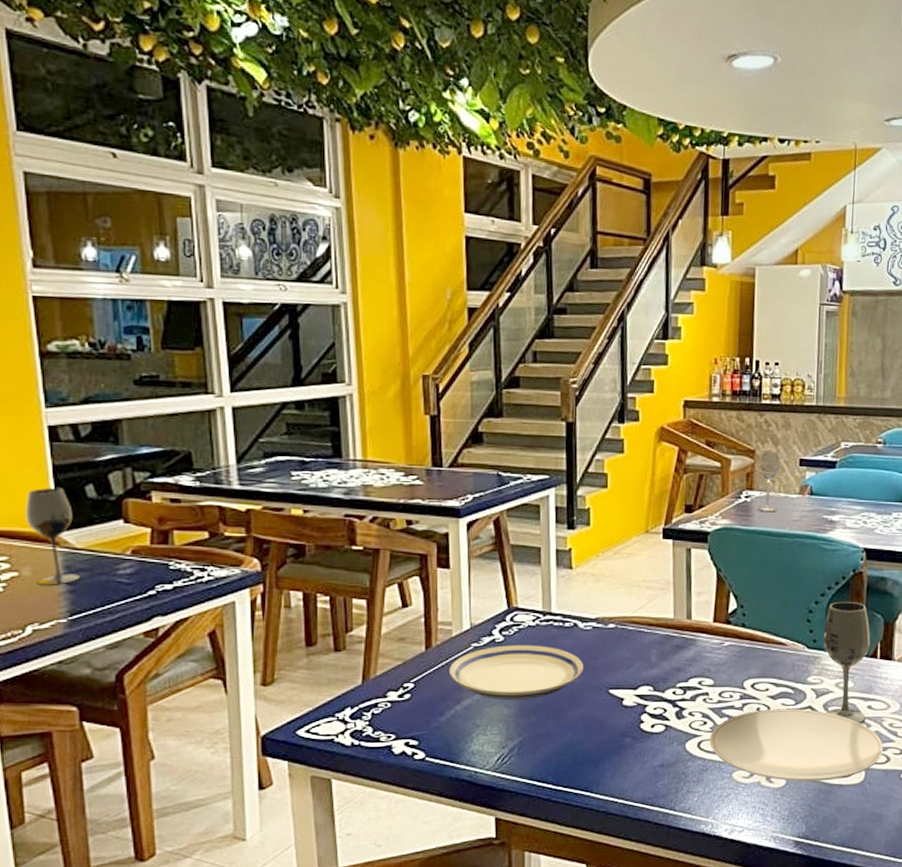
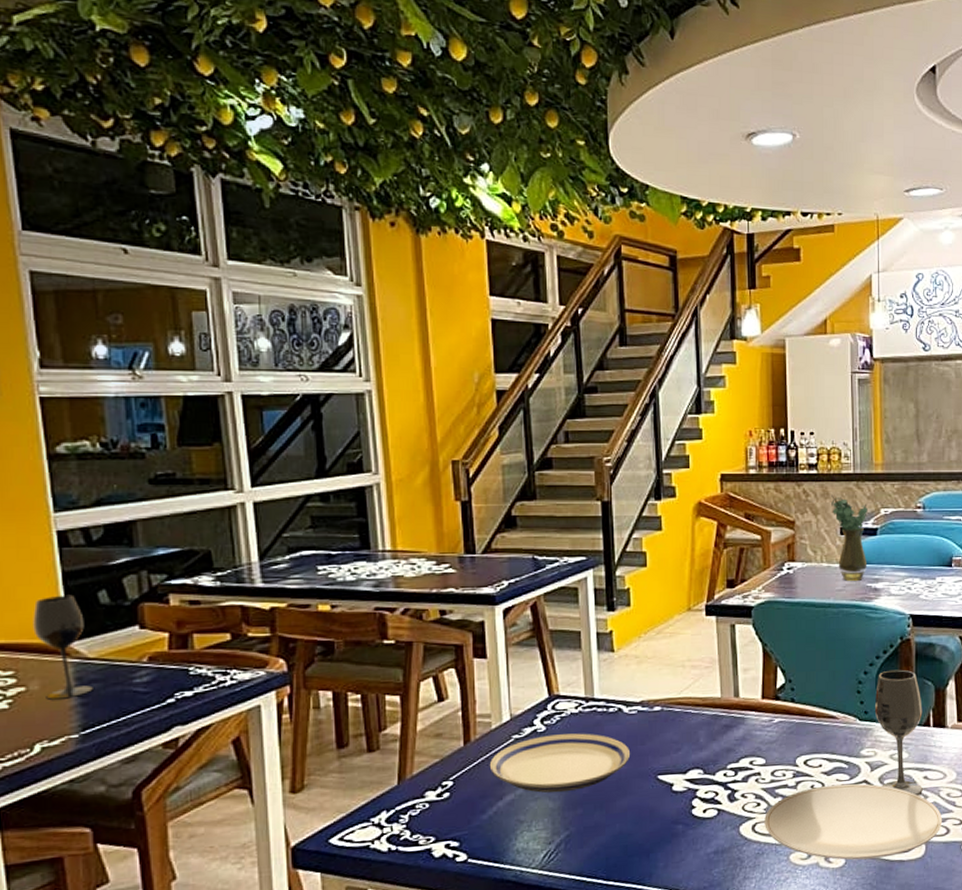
wineglass: present [757,451,781,512] -> none [799,521,821,583]
vase: none [792,426,828,513] -> present [831,495,868,582]

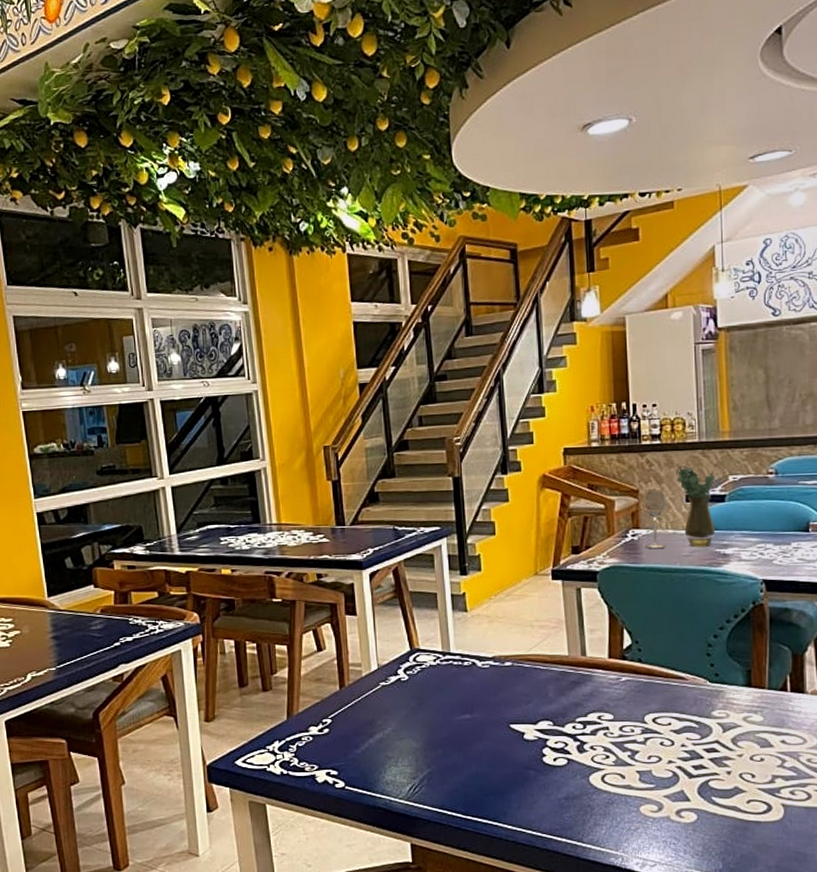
wineglass: present [33,594,93,700] -> none [23,561,64,641]
plate: present [489,733,631,793] -> none [361,683,485,735]
plate: present [764,783,943,860] -> none [614,743,803,817]
wineglass: none [799,521,821,583] -> present [643,490,666,549]
wine glass: present [874,669,923,796] -> none [725,634,780,759]

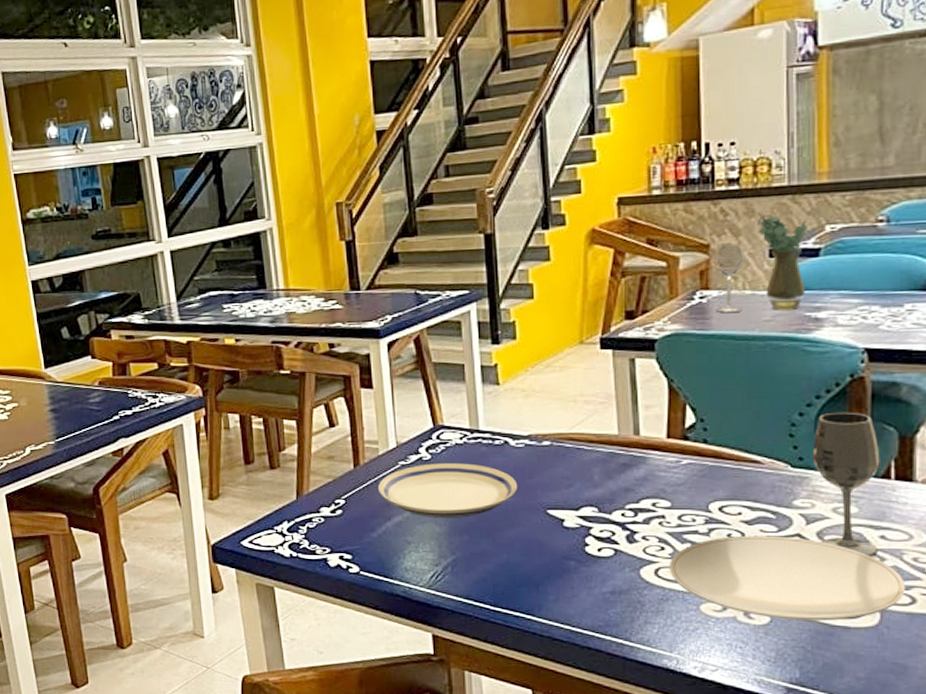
plate: none [361,683,485,735] -> present [377,463,518,519]
plate: none [614,743,803,817] -> present [670,535,906,621]
wine glass: none [725,634,780,759] -> present [812,412,880,557]

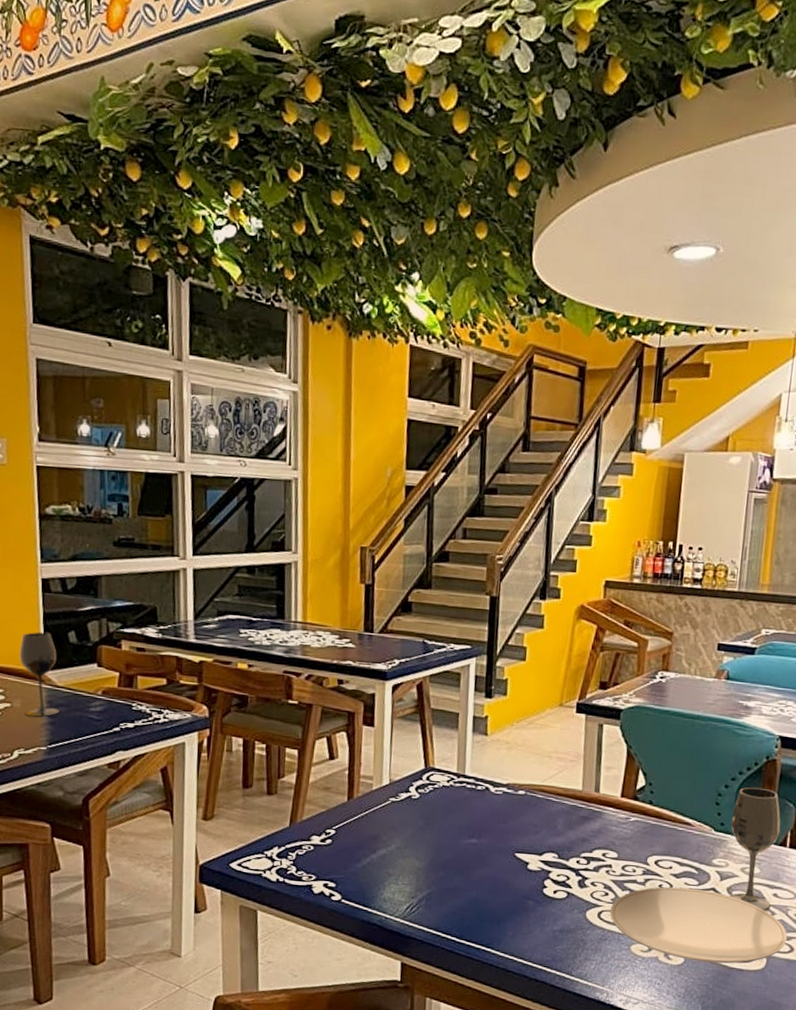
wineglass: none [19,331,62,414] -> present [19,631,60,717]
plate: present [377,463,518,519] -> none [367,802,493,855]
wineglass: present [714,243,744,314] -> none [671,634,699,695]
vase: present [758,212,807,311] -> none [711,610,749,698]

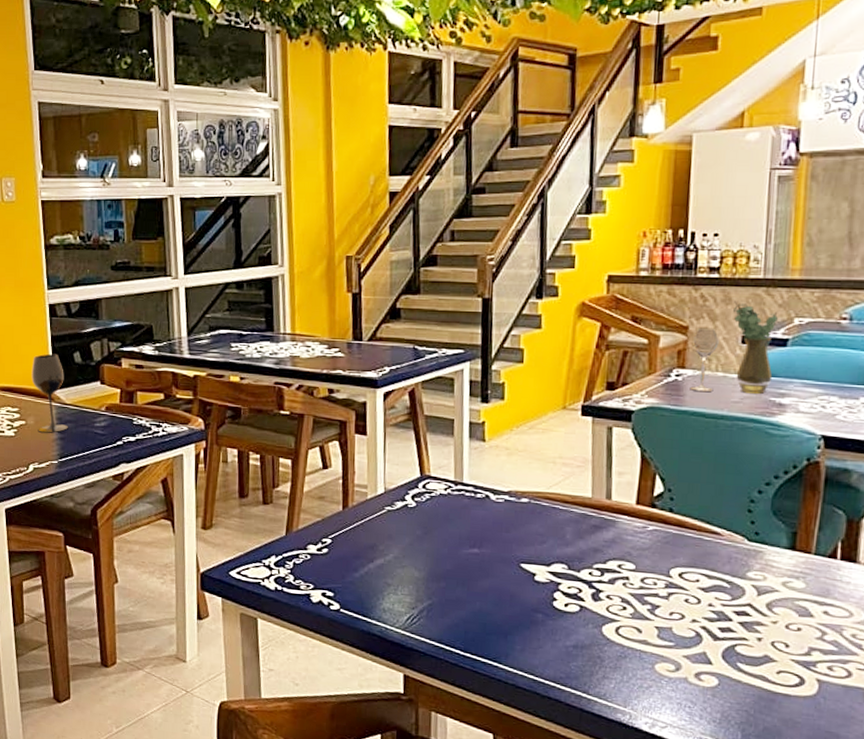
plate: present [610,887,788,964] -> none [629,601,844,688]
wineglass: none [671,634,699,695] -> present [689,327,719,393]
vase: none [711,610,749,698] -> present [733,300,778,395]
wine glass: present [729,787,781,911] -> none [767,492,829,631]

